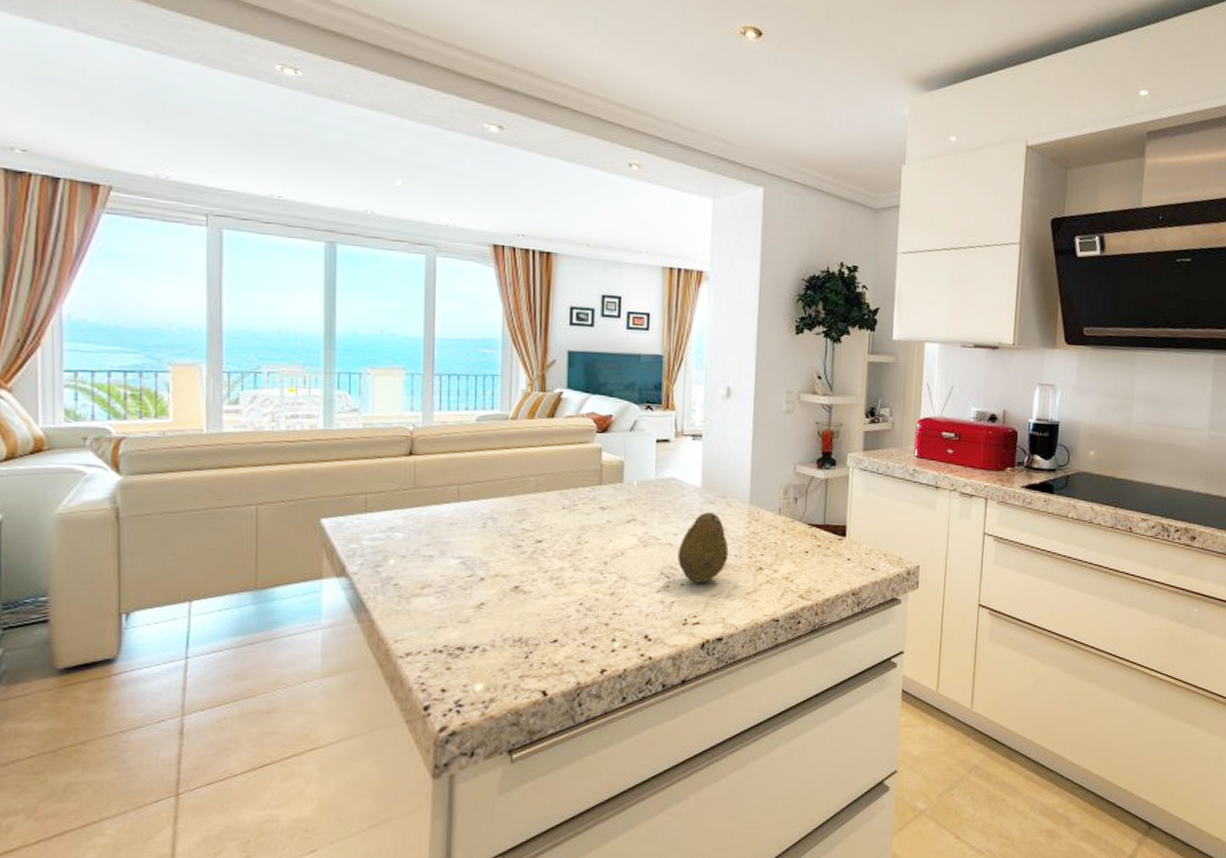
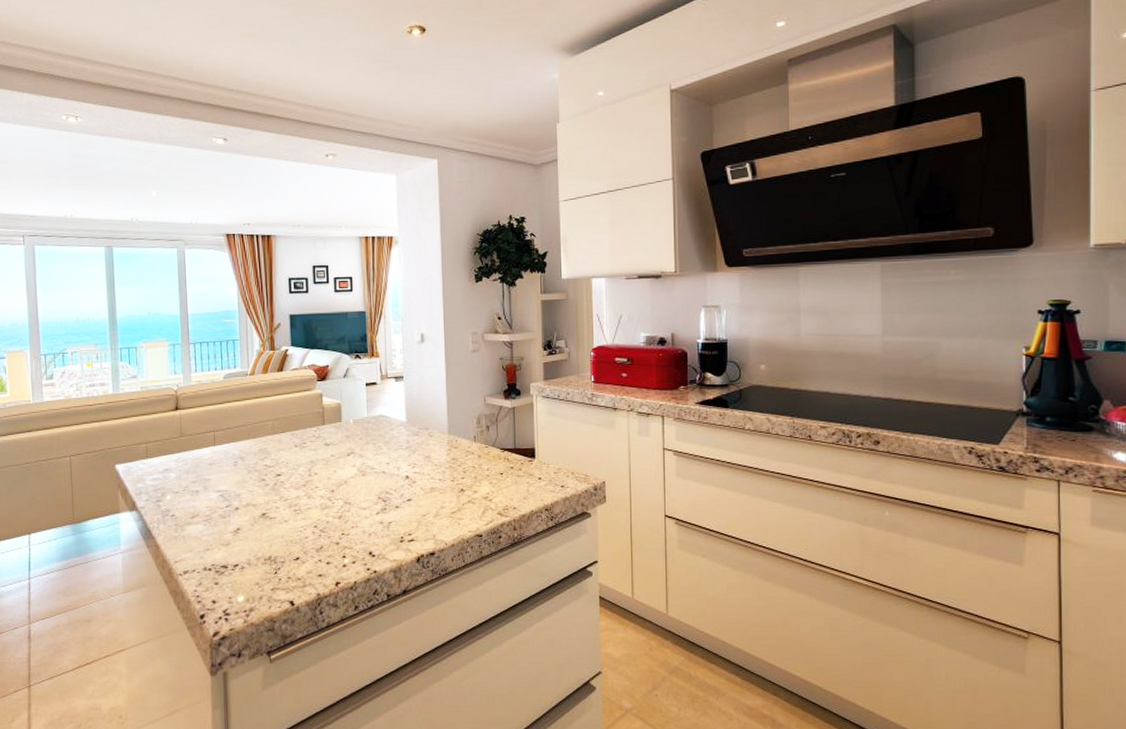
fruit: present [677,512,729,583] -> none [391,443,434,505]

